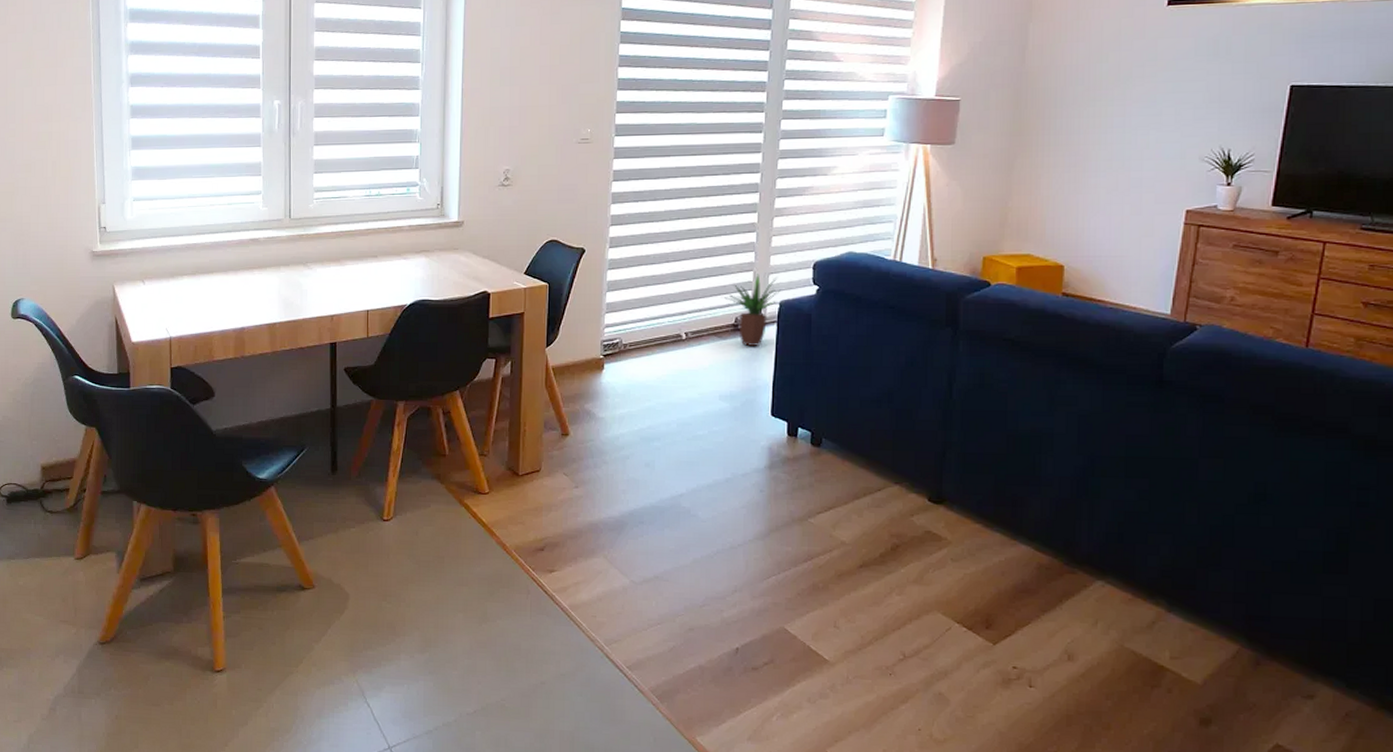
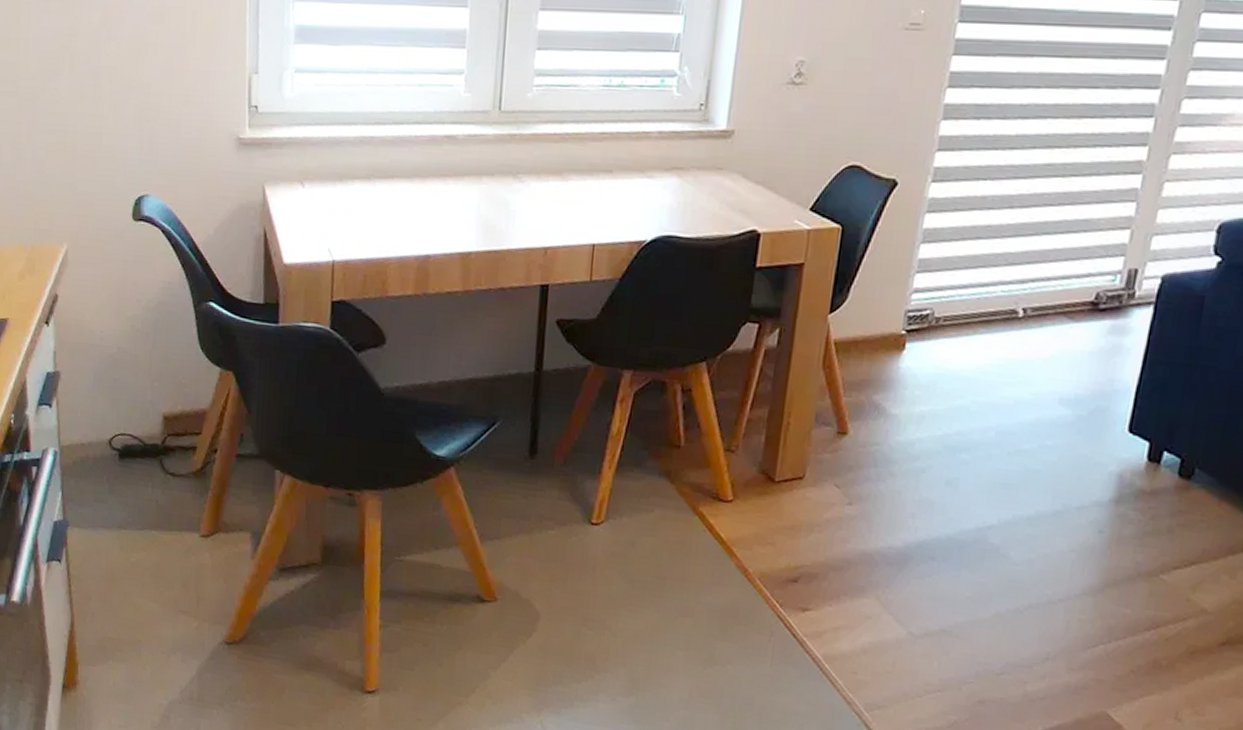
potted plant: present [724,274,781,346] -> none [1085,234,1166,335]

